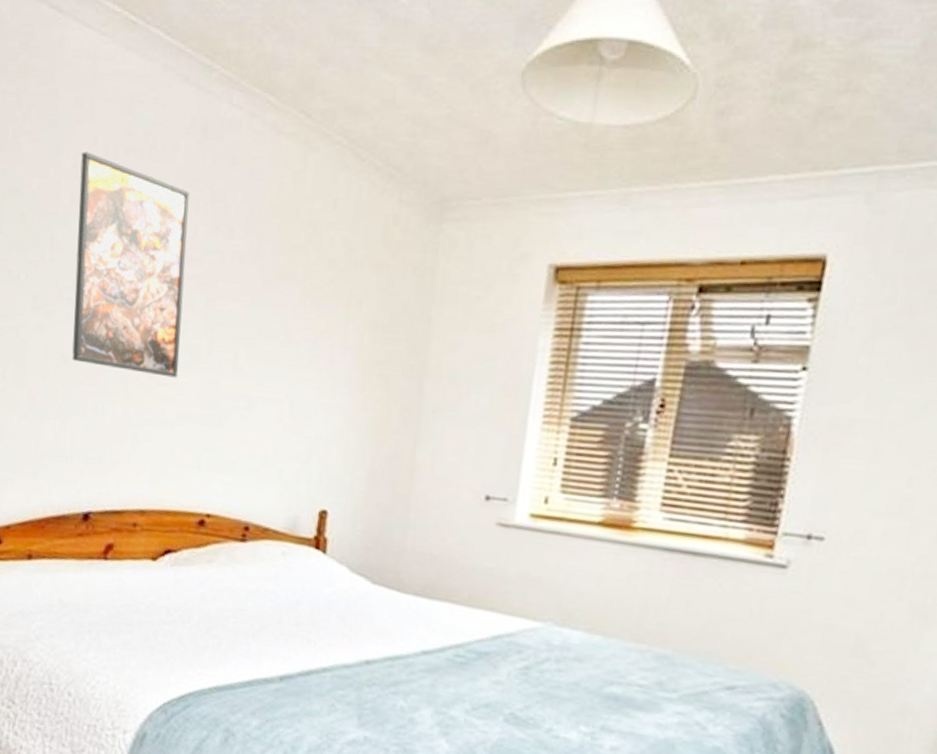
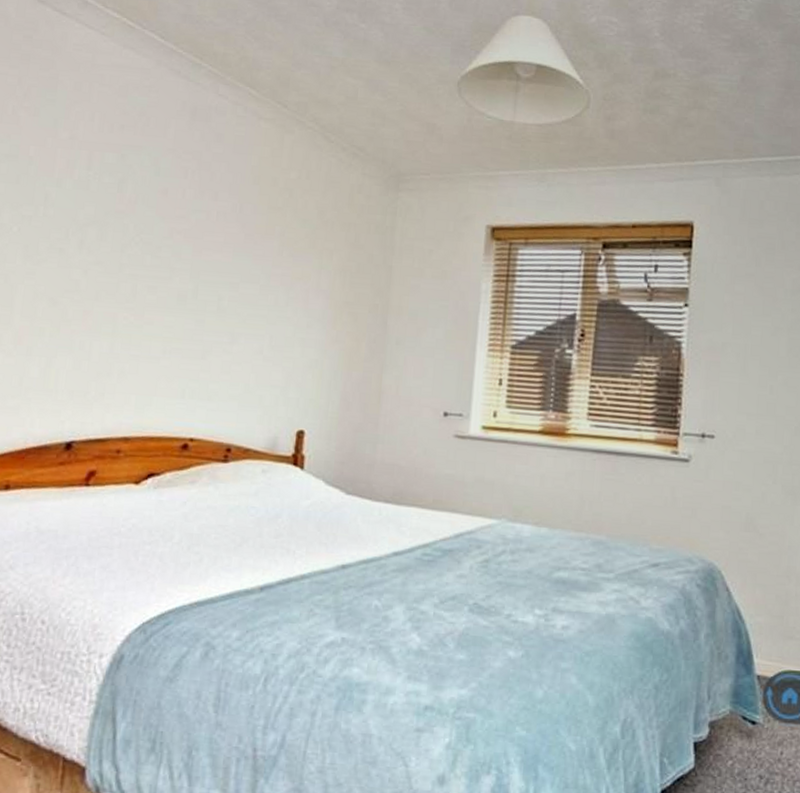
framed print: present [72,151,189,378] -> none [61,126,179,318]

